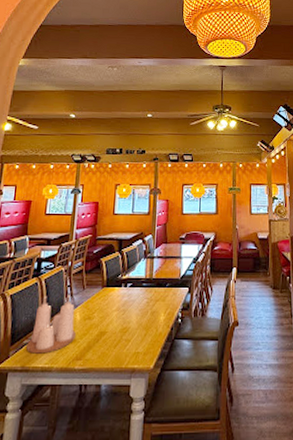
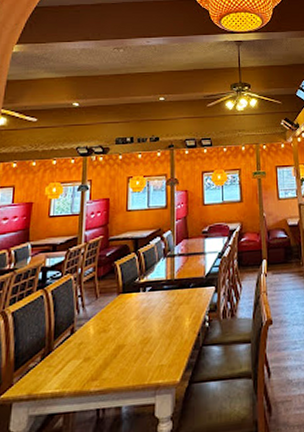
condiment set: present [26,295,76,354] -> none [33,306,90,378]

